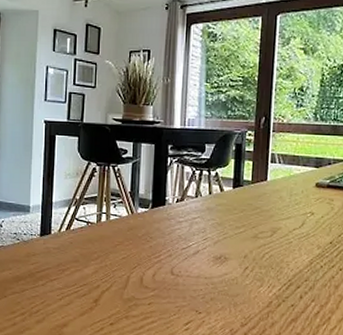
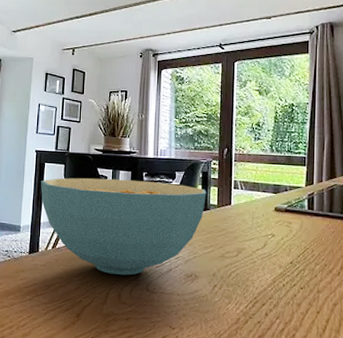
cereal bowl: none [52,152,240,258] -> present [41,178,207,275]

